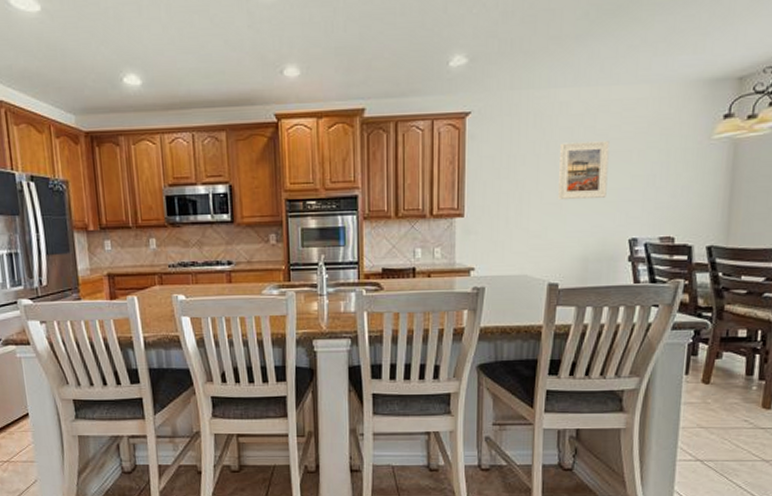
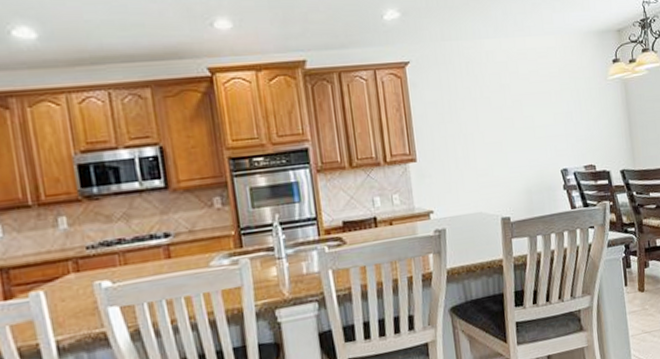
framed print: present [558,141,610,199] -> none [492,84,537,138]

